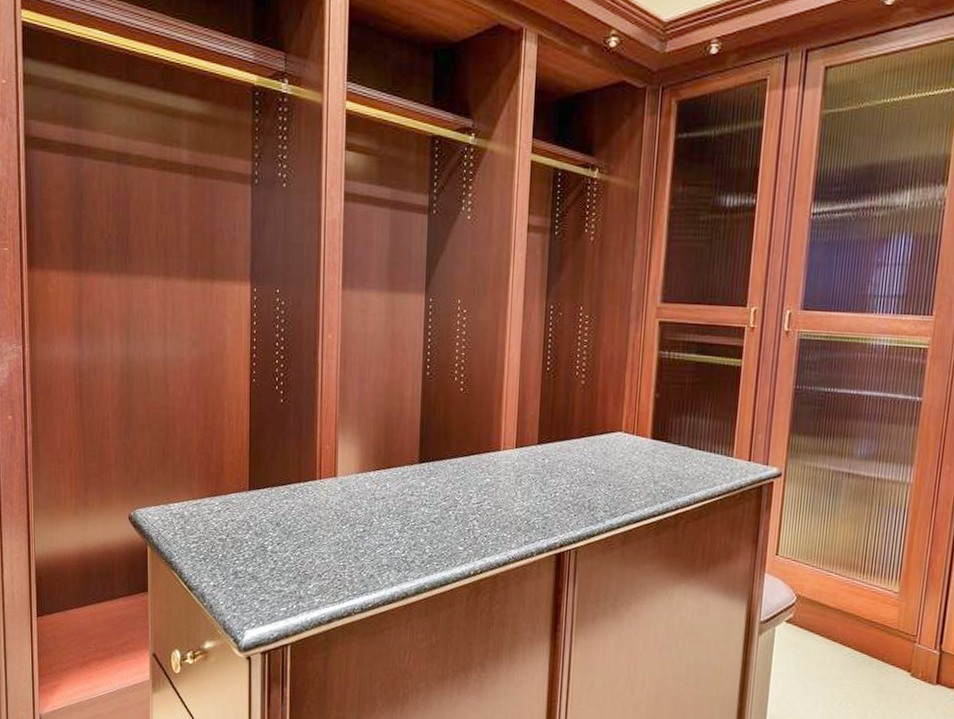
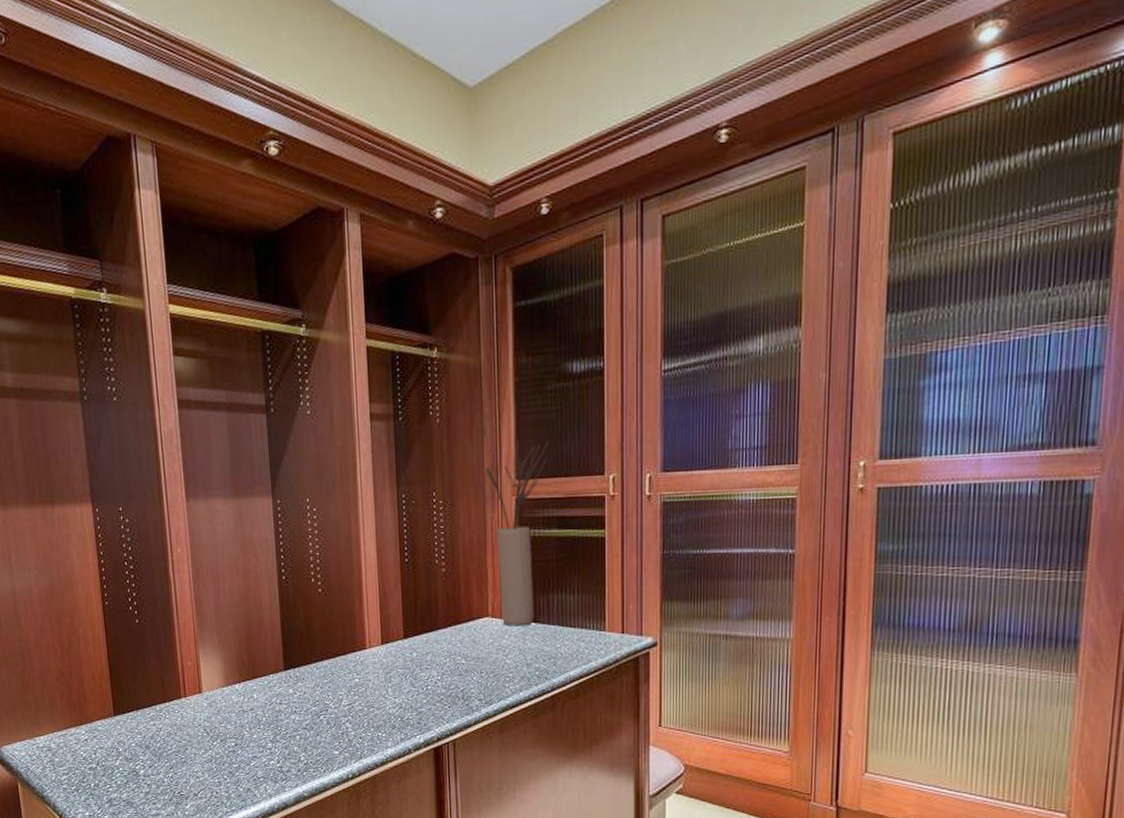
vase: none [633,265,697,444] -> present [486,440,549,626]

